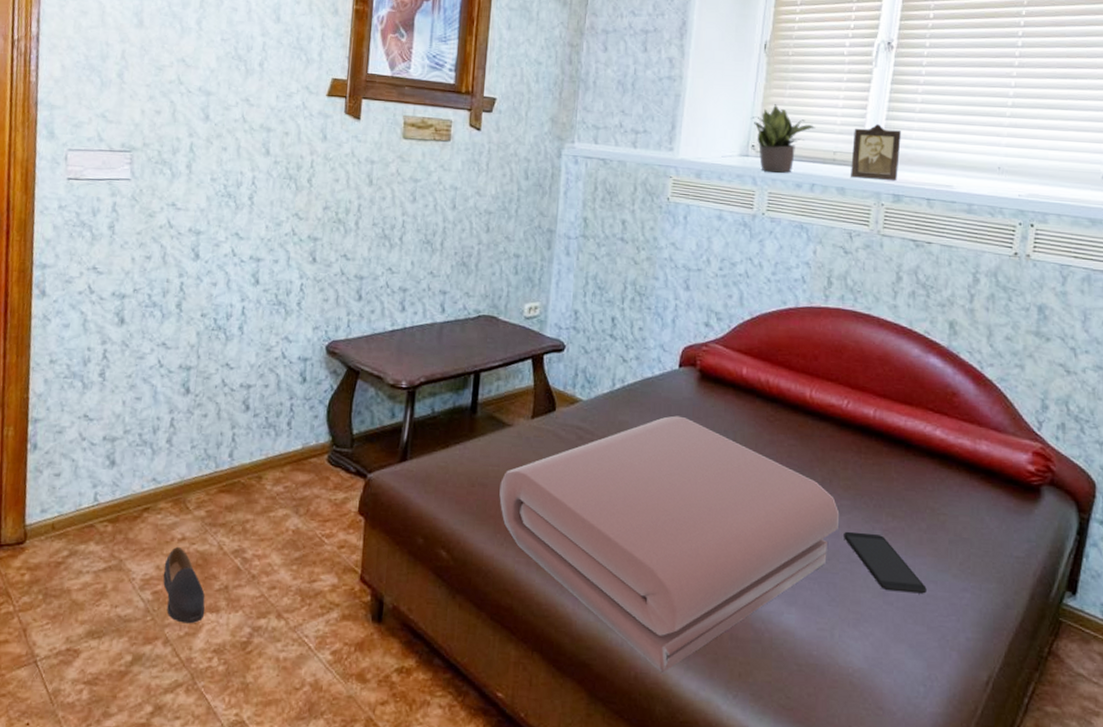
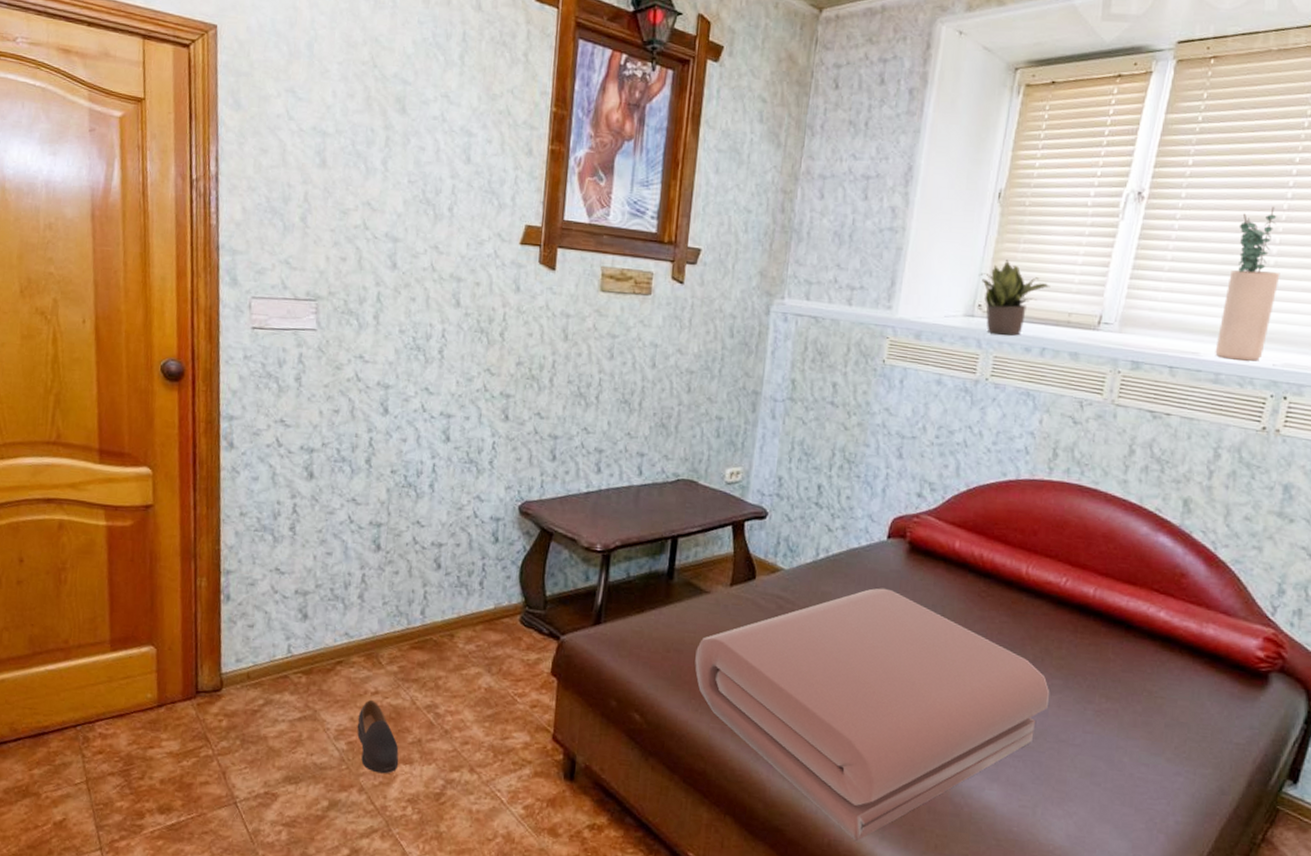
mobile phone: present [844,531,927,594] -> none [1053,710,1137,777]
photo frame: present [851,124,901,182] -> none [1086,284,1146,347]
vase: none [966,54,1018,193] -> present [1215,207,1280,361]

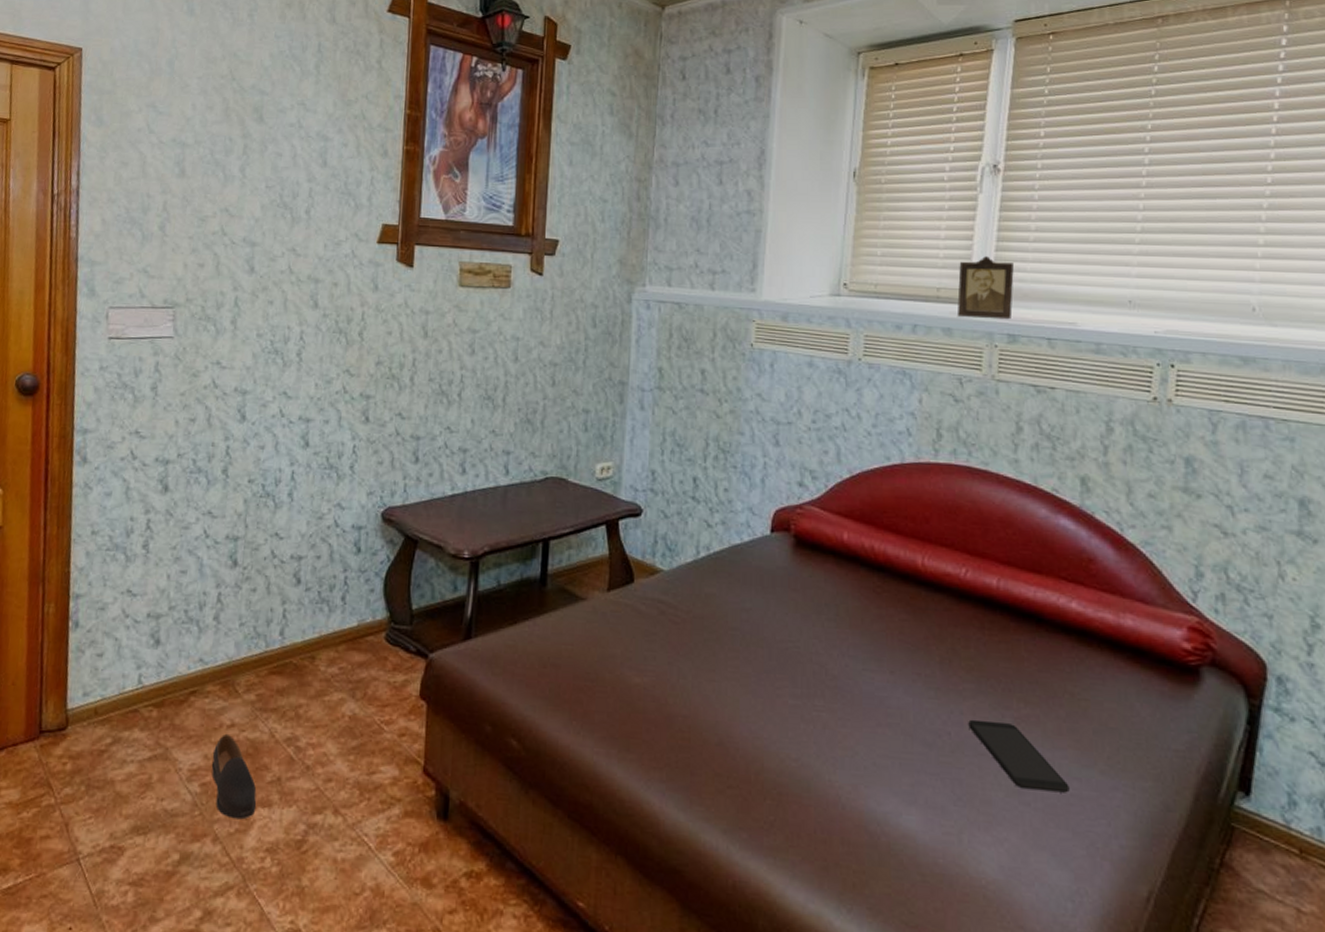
towel: present [695,588,1050,841] -> none [574,587,963,882]
potted plant: present [978,260,1051,336] -> none [841,237,915,313]
mobile phone: none [1053,710,1137,777] -> present [968,719,1070,793]
photo frame: none [1086,284,1146,347] -> present [957,256,1014,320]
vase: present [1215,207,1280,361] -> none [1092,174,1149,329]

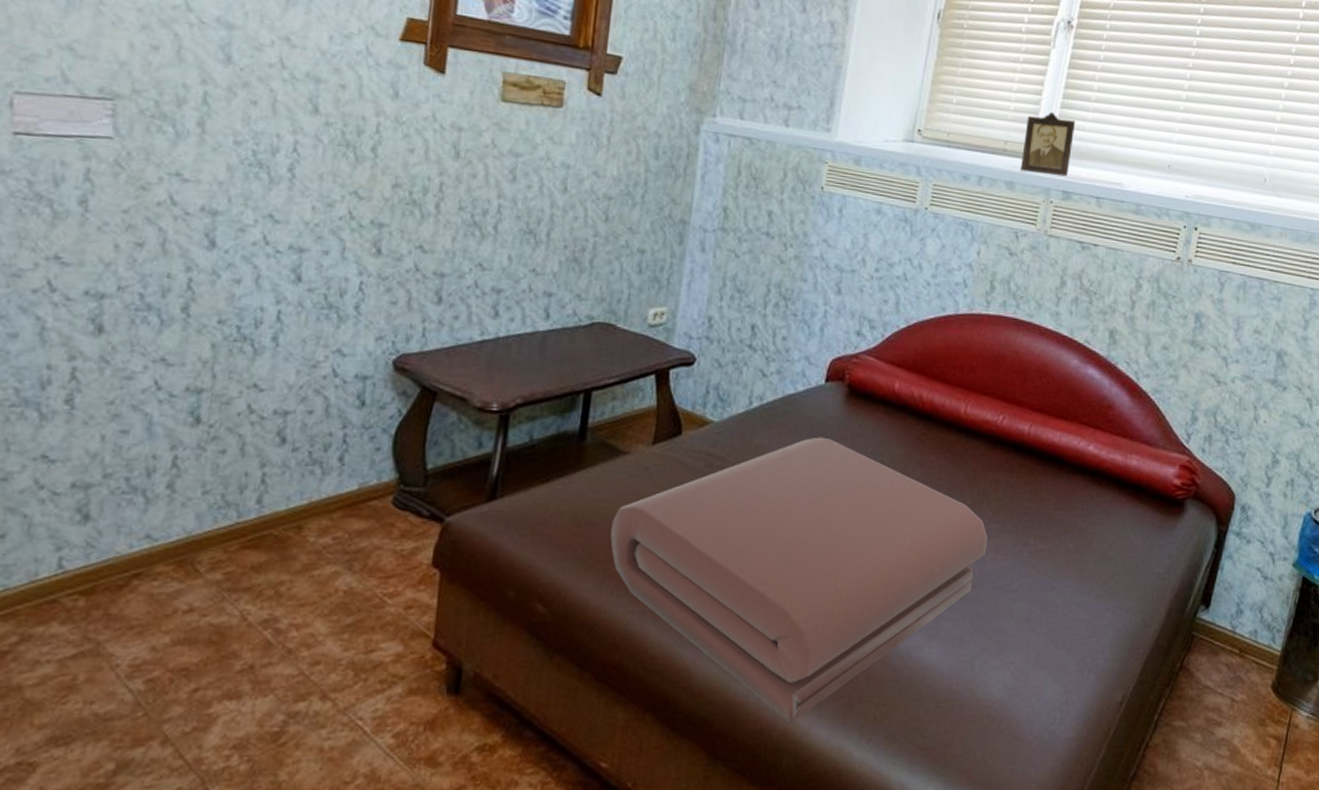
shoe: present [211,734,257,820] -> none [160,621,222,716]
towel: none [574,587,963,882] -> present [610,437,988,723]
mobile phone: present [968,719,1070,793] -> none [990,556,1070,617]

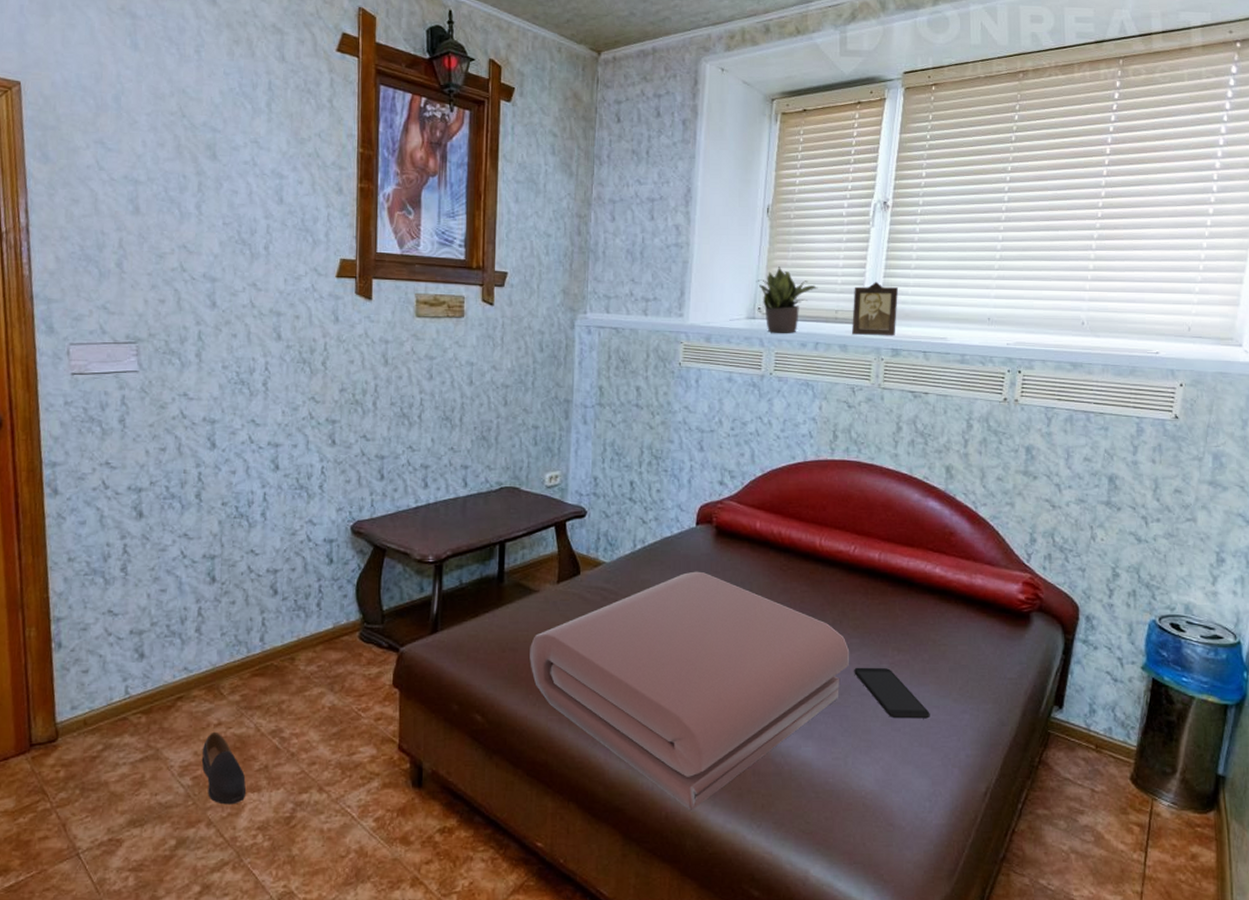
shoe: none [160,621,222,716] -> present [201,733,247,805]
potted plant: none [918,83,988,163] -> present [756,267,818,333]
mobile phone: none [990,556,1070,617] -> present [854,667,930,719]

